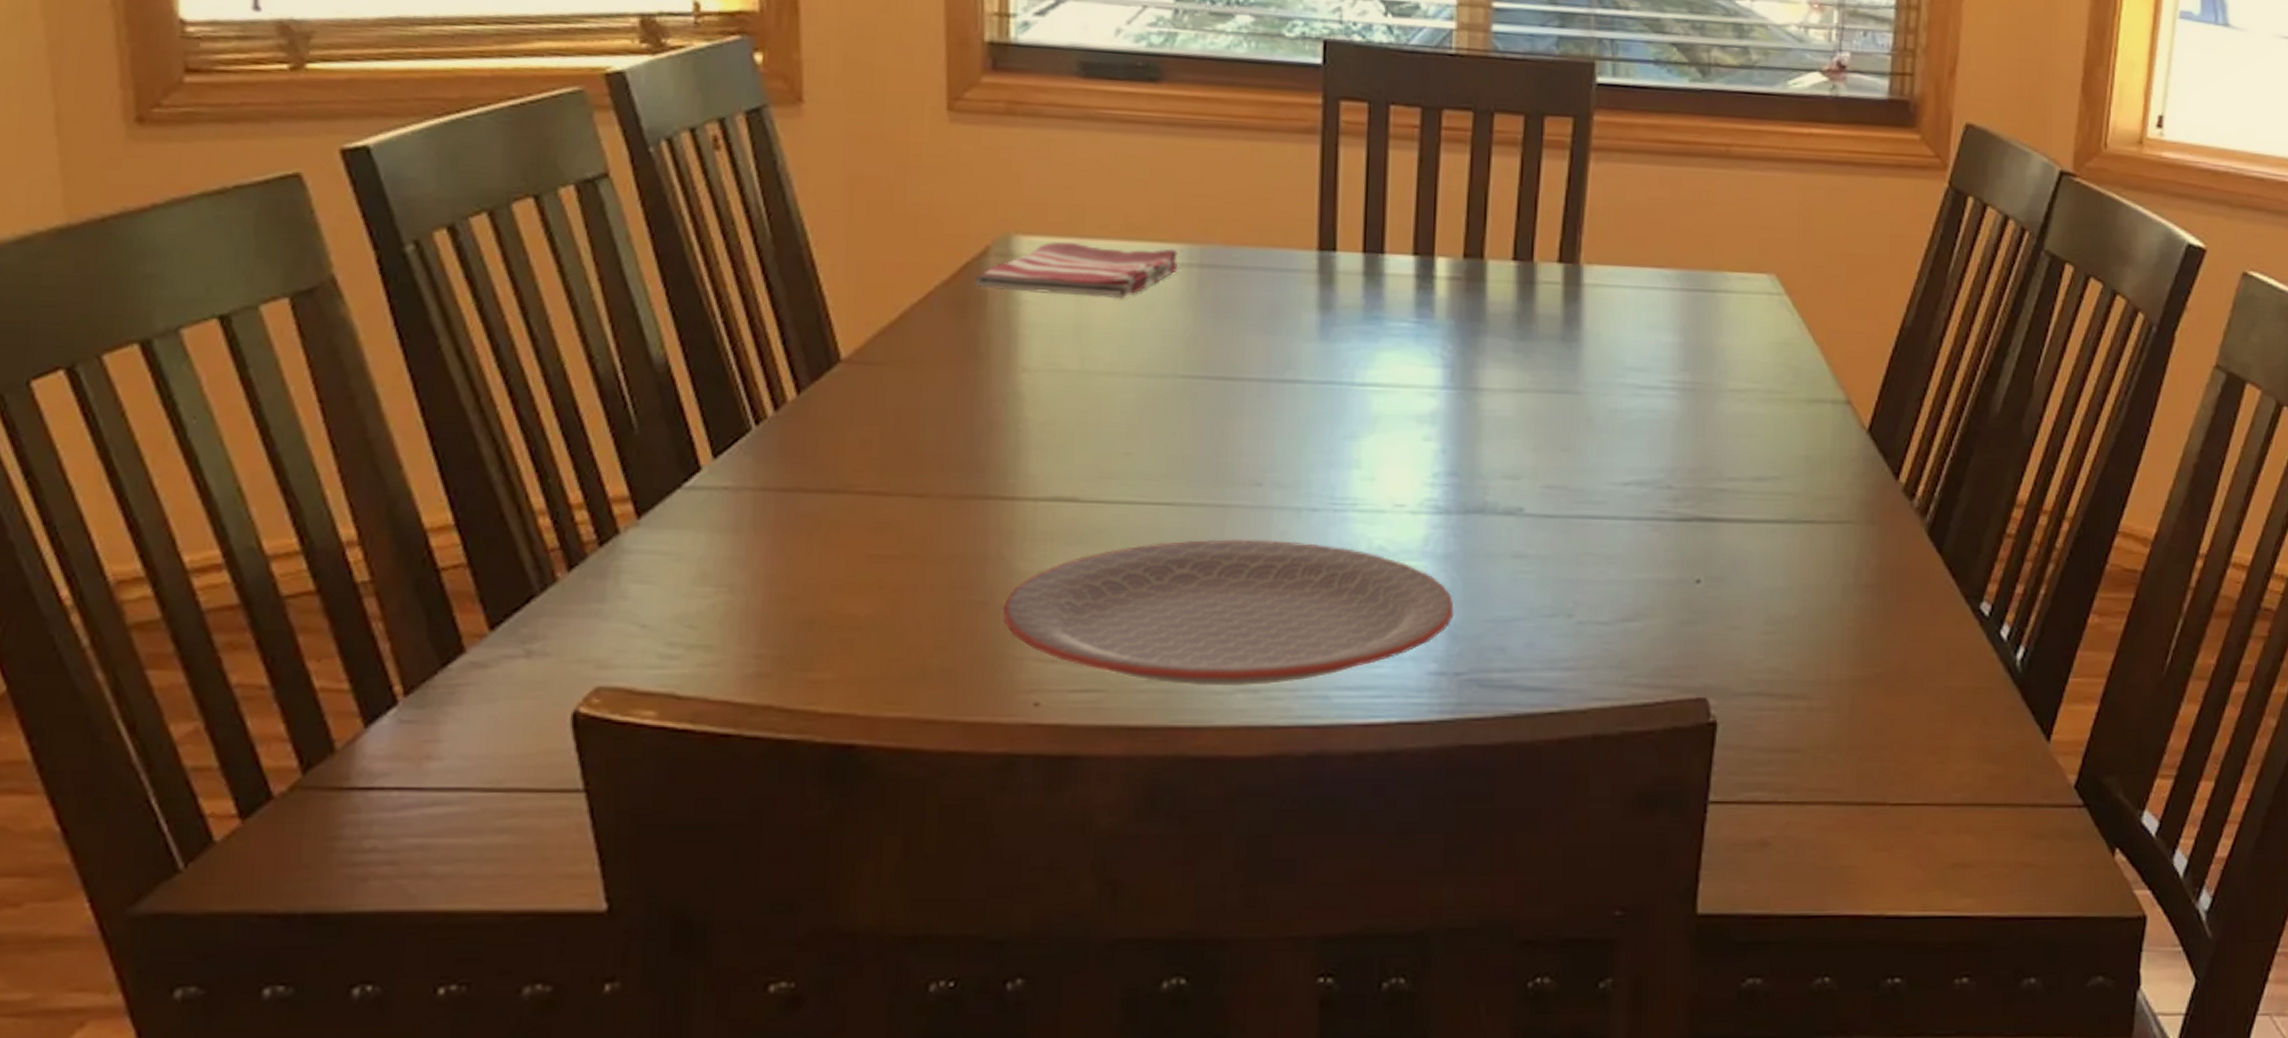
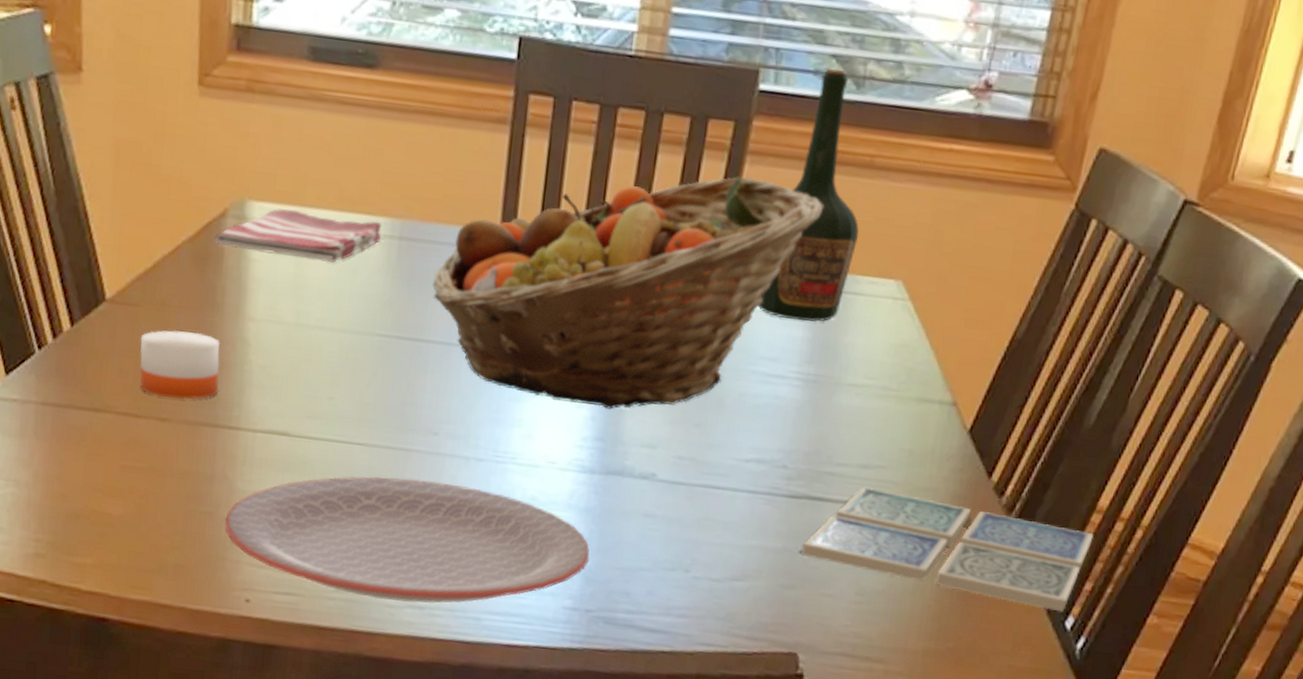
candle: none [886,375,988,470] -> present [139,318,220,400]
fruit basket: none [1242,175,1682,439] -> present [432,176,824,409]
bottle: none [1620,56,1722,326] -> present [758,68,859,322]
drink coaster: none [1699,501,2017,621] -> present [802,487,1094,613]

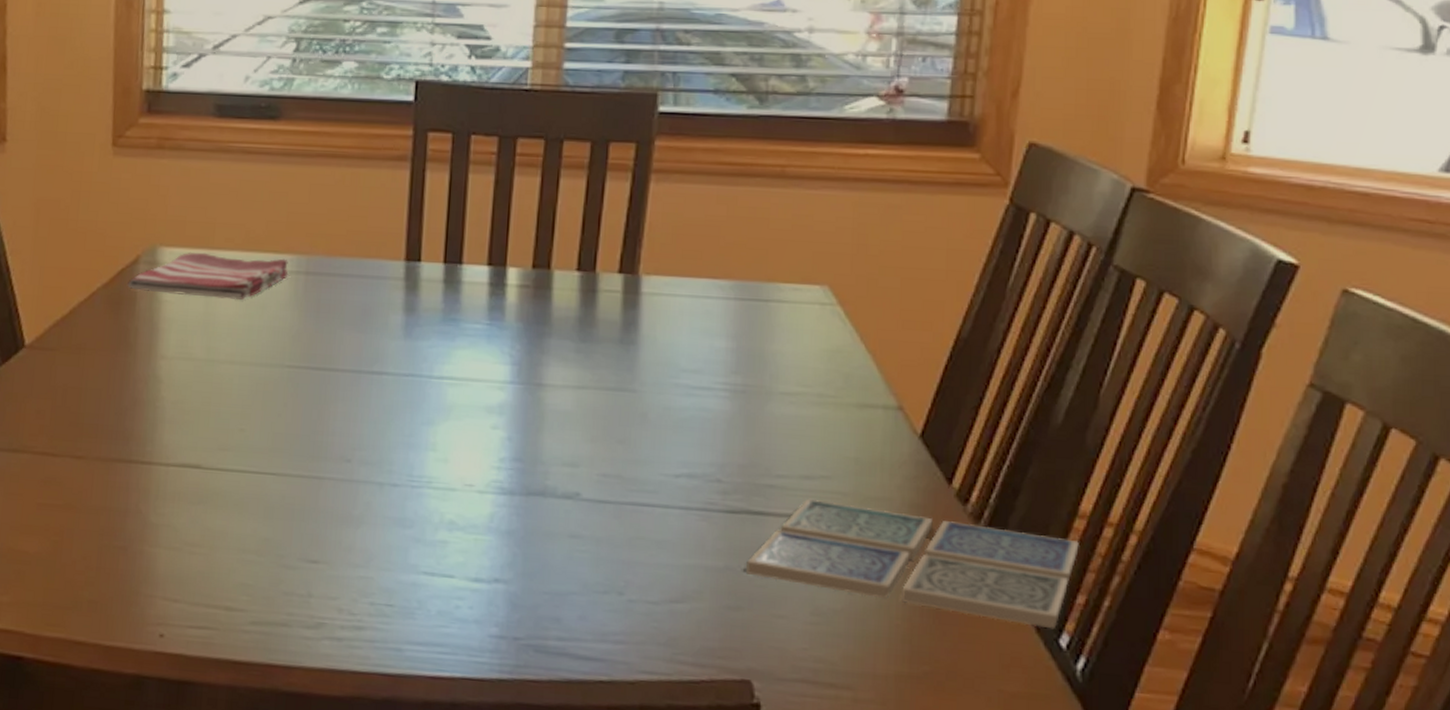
candle: present [139,318,220,400] -> none [55,360,133,437]
plate: present [224,476,590,604] -> none [138,505,515,635]
fruit basket: present [432,176,824,409] -> none [339,194,737,429]
bottle: present [758,68,859,322] -> none [675,86,776,332]

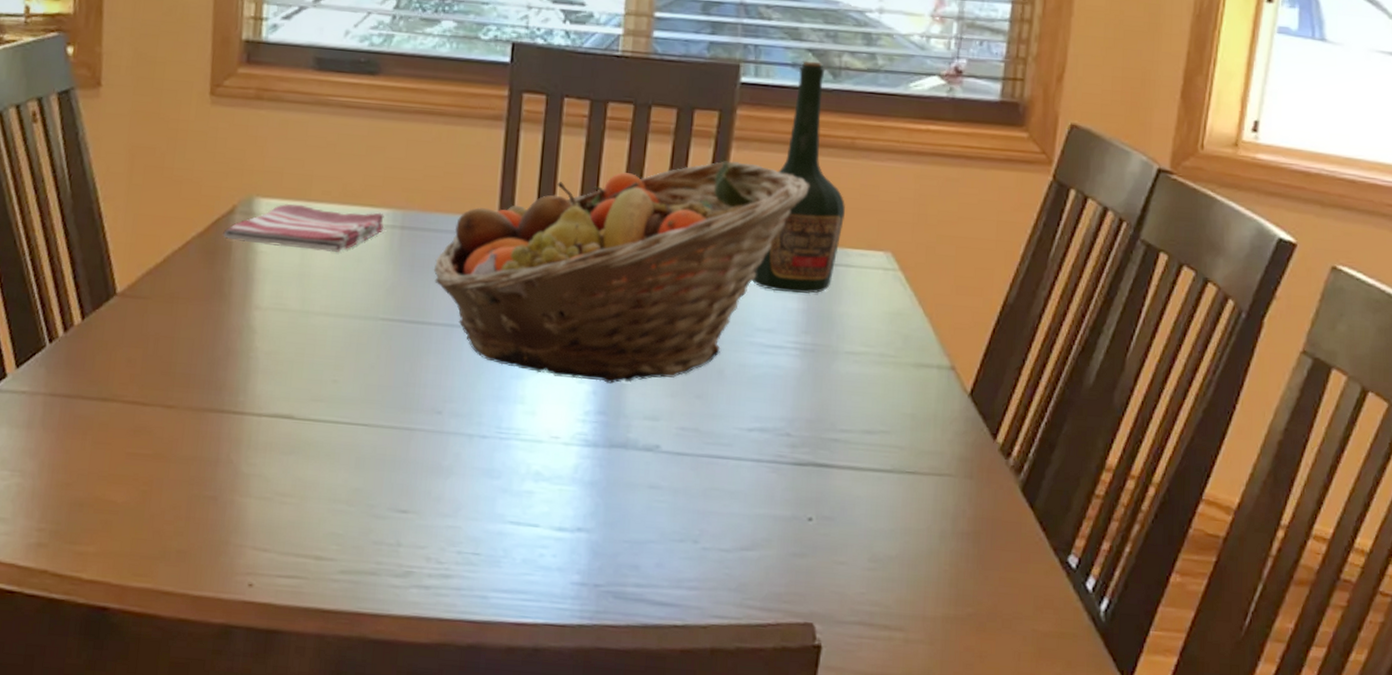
fruit basket: none [339,194,737,429] -> present [433,161,810,384]
bottle: none [675,86,776,332] -> present [752,60,845,294]
drink coaster: present [746,498,1079,630] -> none [811,452,1105,574]

